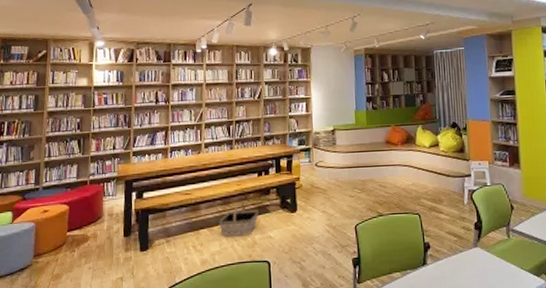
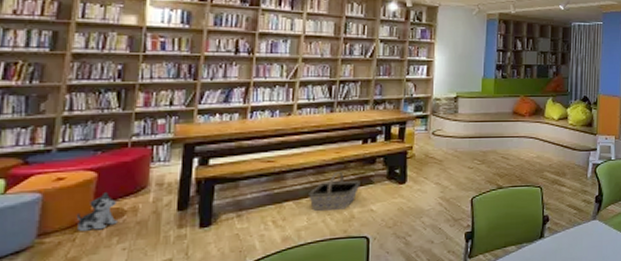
plush toy: none [57,221,85,253] -> present [76,191,119,231]

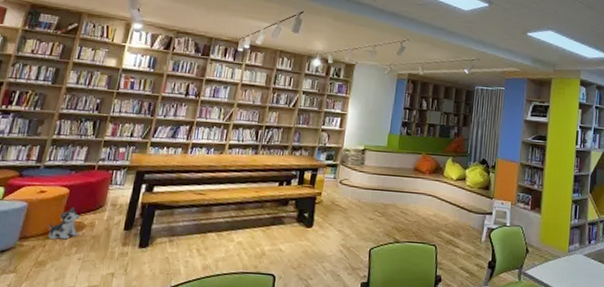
basket: present [309,172,361,211] -> none [229,210,274,246]

